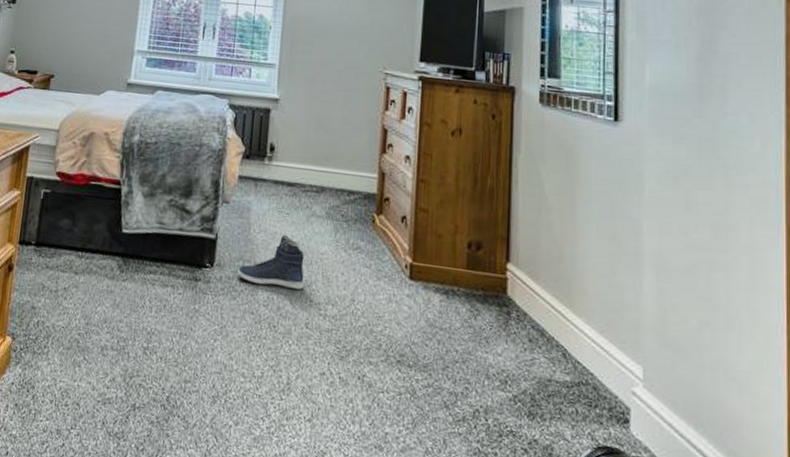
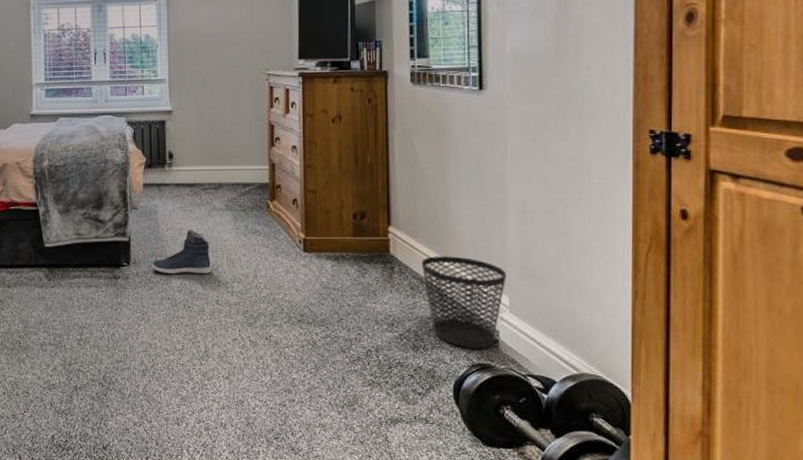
wastebasket: none [542,305,640,428] -> present [421,256,506,349]

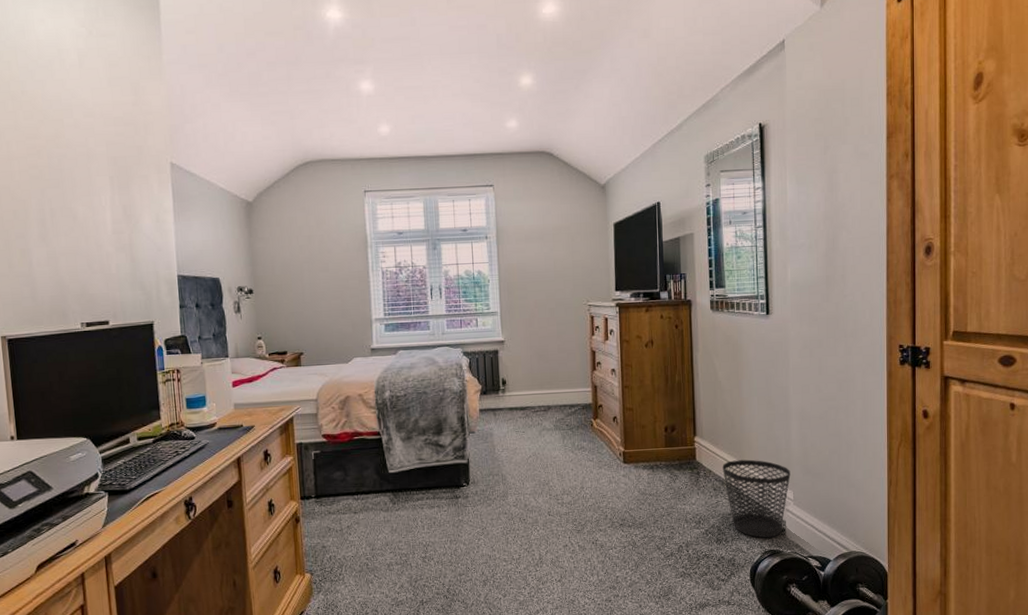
sneaker: present [152,229,211,275] -> none [490,449,543,491]

